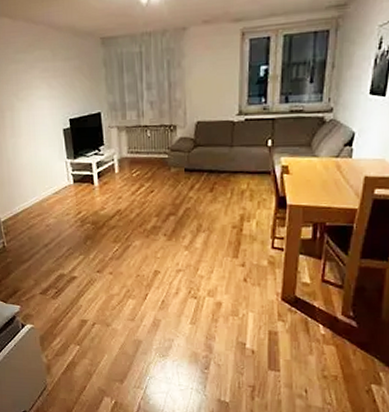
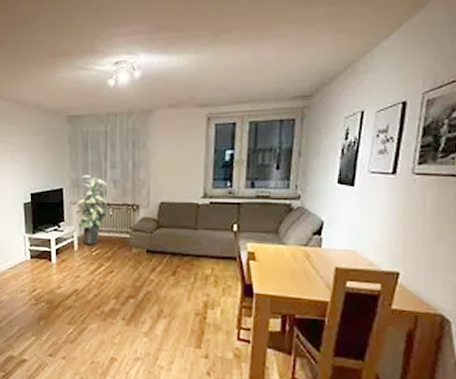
indoor plant: none [112,97,148,167] -> present [74,174,110,245]

